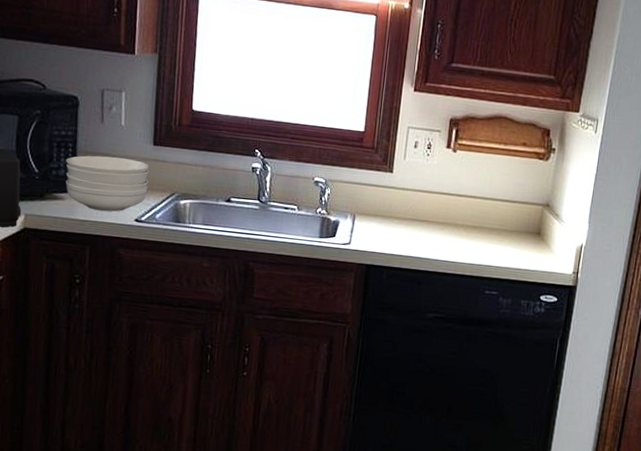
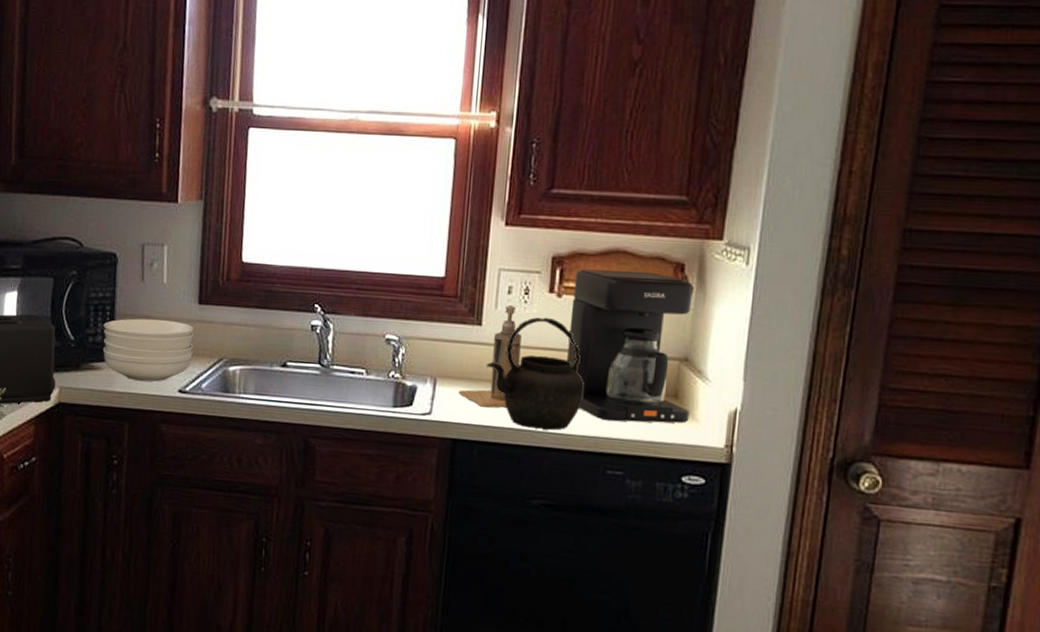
soap dispenser: none [372,156,424,240] -> present [458,304,522,408]
kettle: none [396,167,472,259] -> present [486,317,586,430]
coffee maker: none [458,130,556,255] -> present [567,269,693,424]

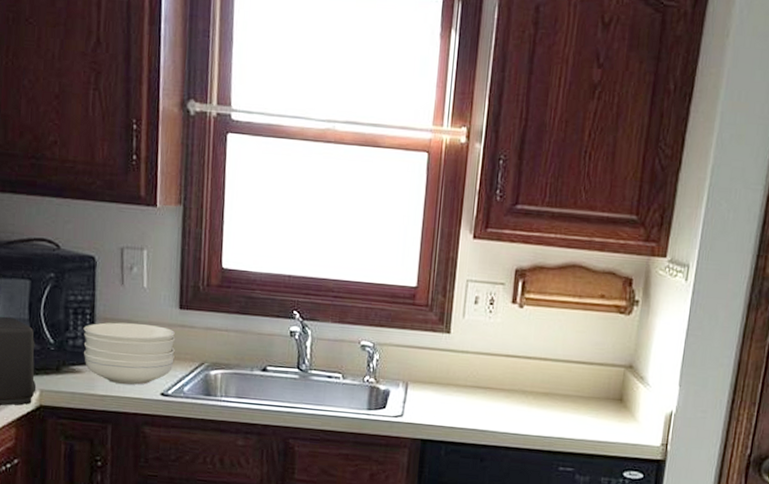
soap dispenser: present [458,304,522,408] -> none [427,314,486,410]
kettle: present [486,317,586,430] -> none [454,326,543,431]
coffee maker: present [567,269,693,424] -> none [527,282,639,425]

